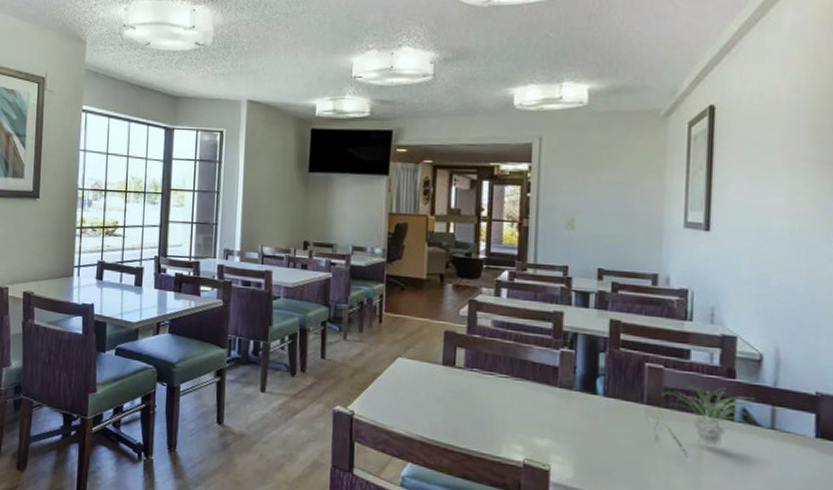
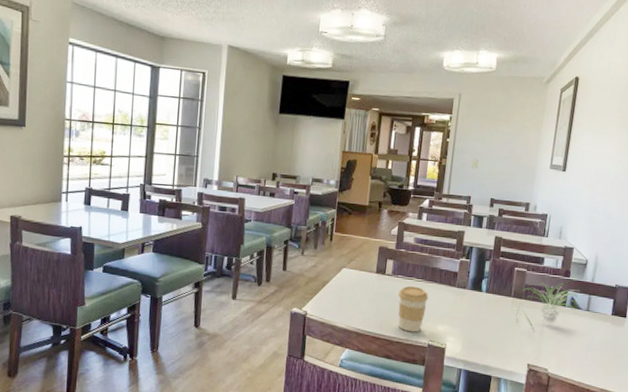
coffee cup: none [474,382,519,446] -> present [397,285,429,332]

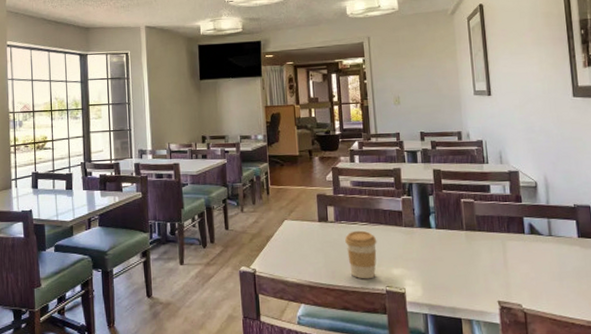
plant: present [513,282,580,333] -> none [469,209,538,266]

